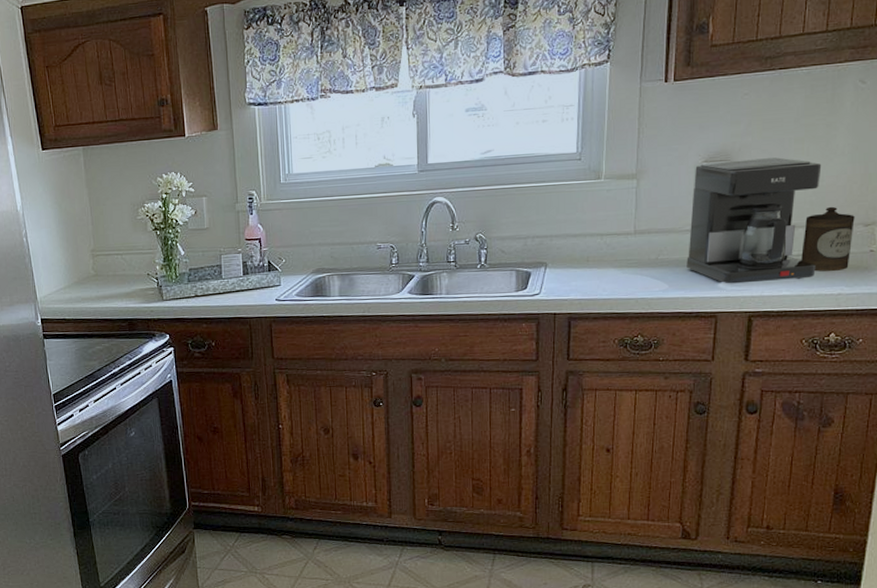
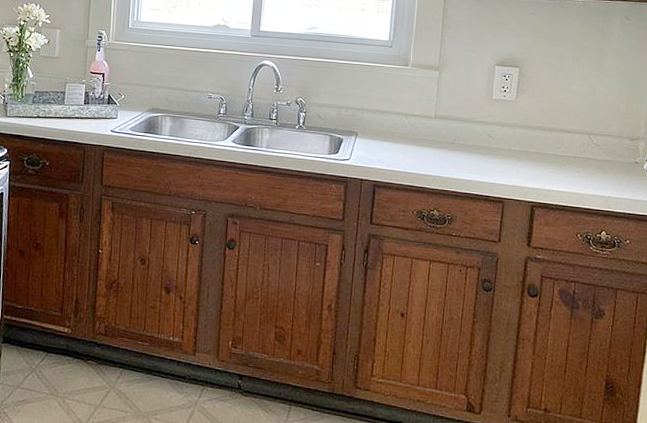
coffee maker: present [686,157,822,284] -> none [479,66,594,179]
canister: present [801,206,855,272] -> none [577,119,622,177]

